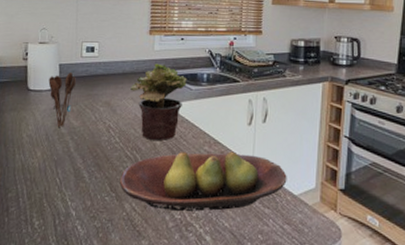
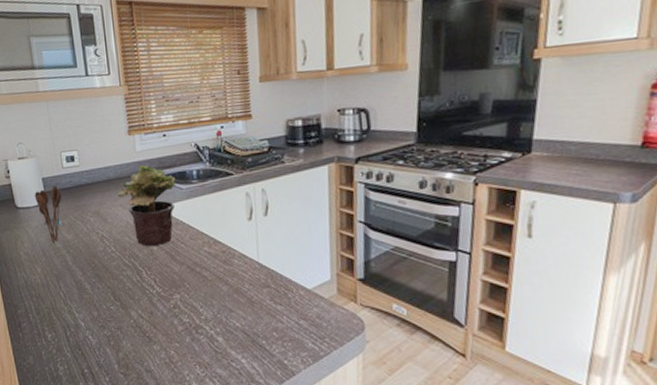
fruit bowl: present [119,151,287,212] -> none [121,249,298,314]

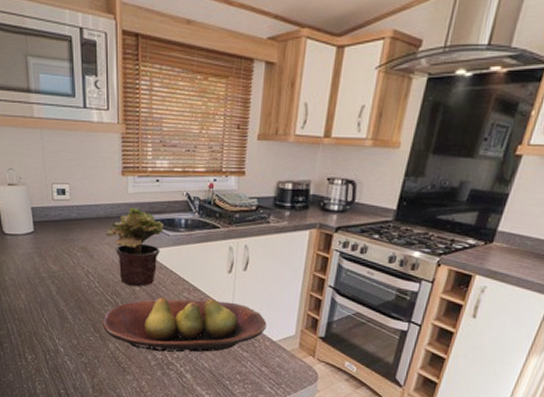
utensil holder: present [34,185,62,243] -> none [23,216,50,272]
fruit bowl: none [121,249,298,314] -> present [102,296,267,353]

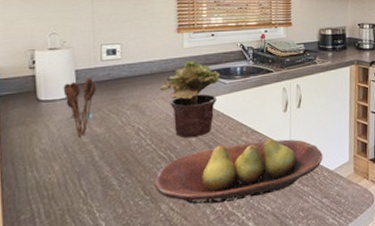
utensil holder: none [23,216,50,272] -> present [63,78,97,138]

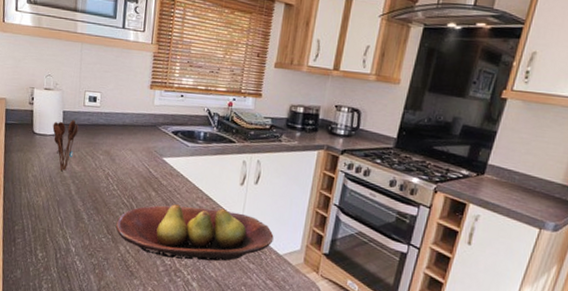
potted plant: present [160,60,220,138] -> none [129,118,185,192]

